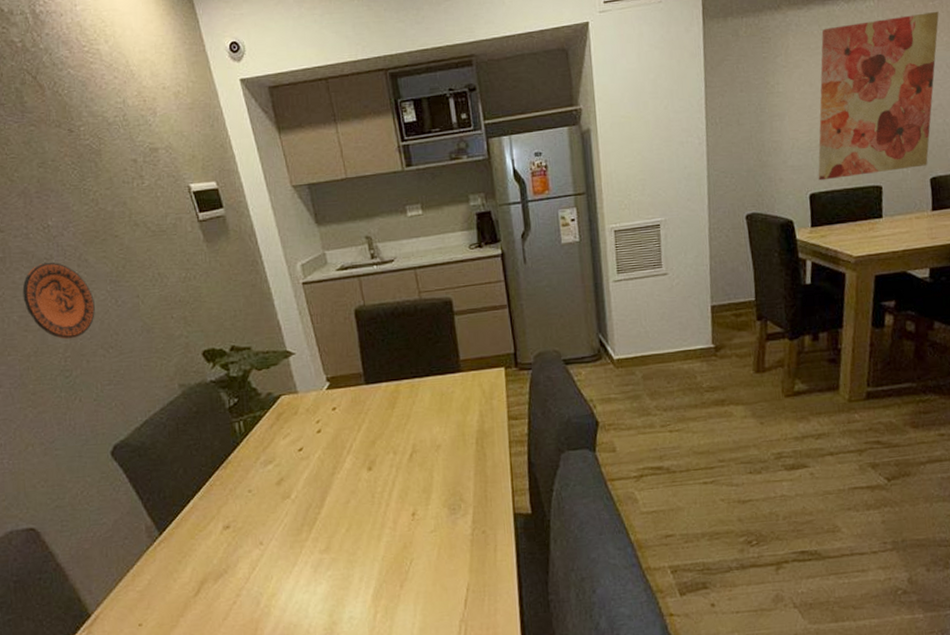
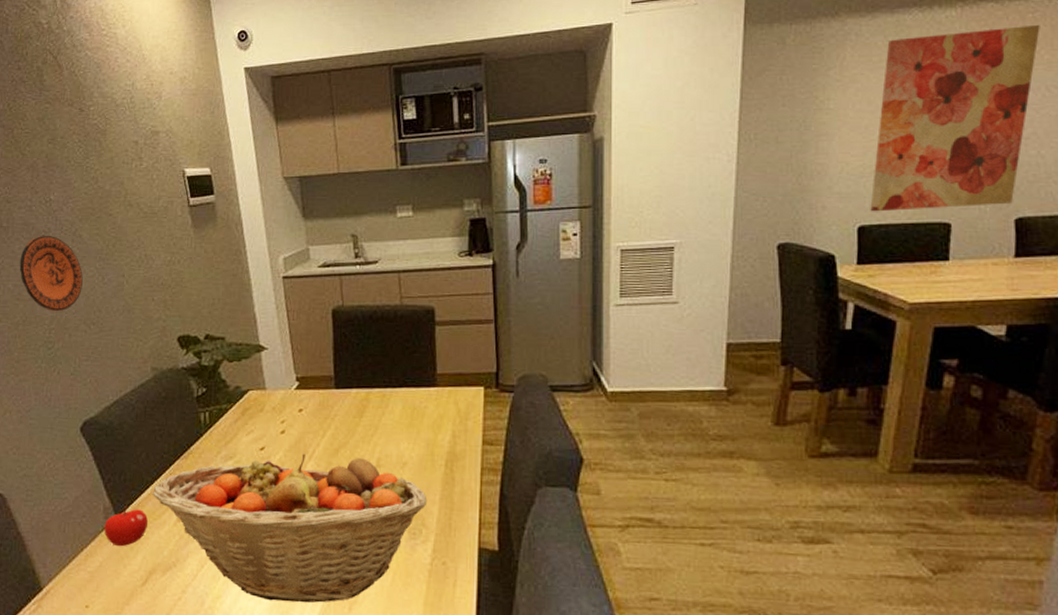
apple: none [148,522,194,563] -> present [103,506,149,547]
fruit basket: none [195,446,463,591] -> present [153,453,428,603]

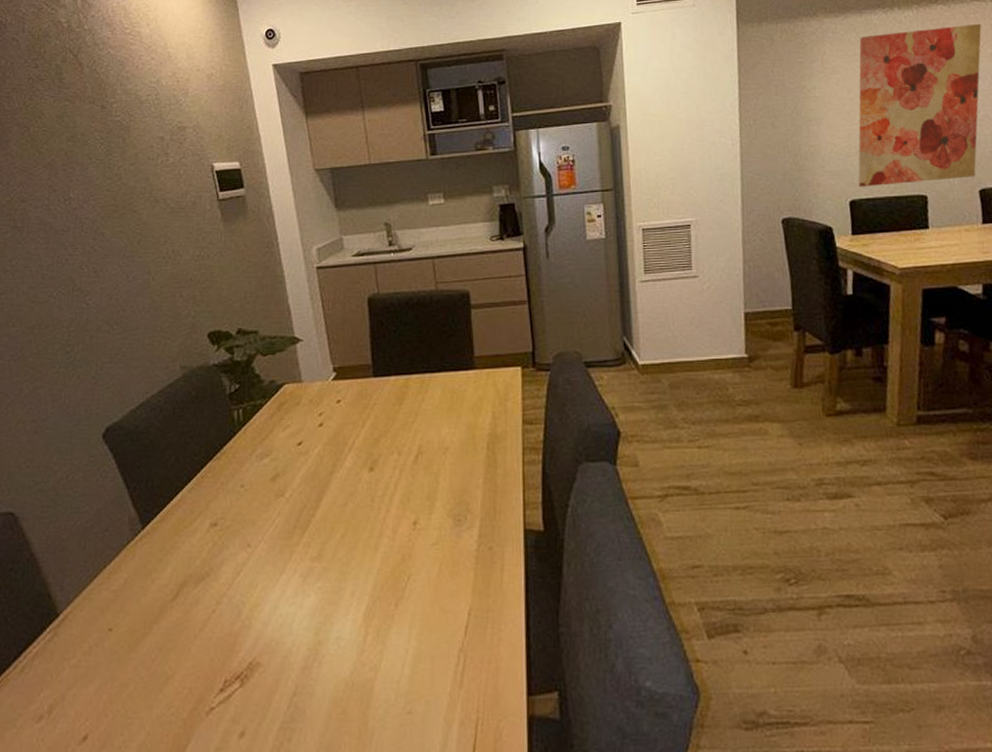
decorative plate: present [19,235,83,312] -> none [35,234,106,313]
apple: present [103,506,149,547] -> none [129,515,179,560]
fruit basket: present [153,453,428,603] -> none [183,445,471,604]

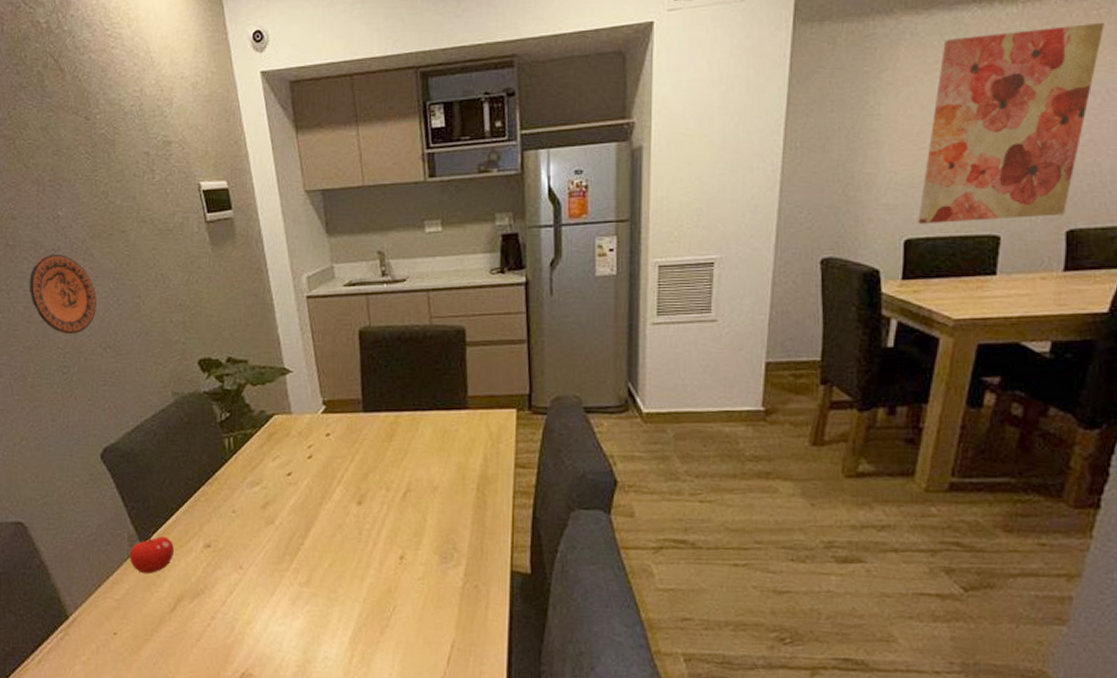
decorative plate: none [35,234,106,313] -> present [29,253,97,335]
apple: none [129,515,179,560] -> present [129,533,175,574]

